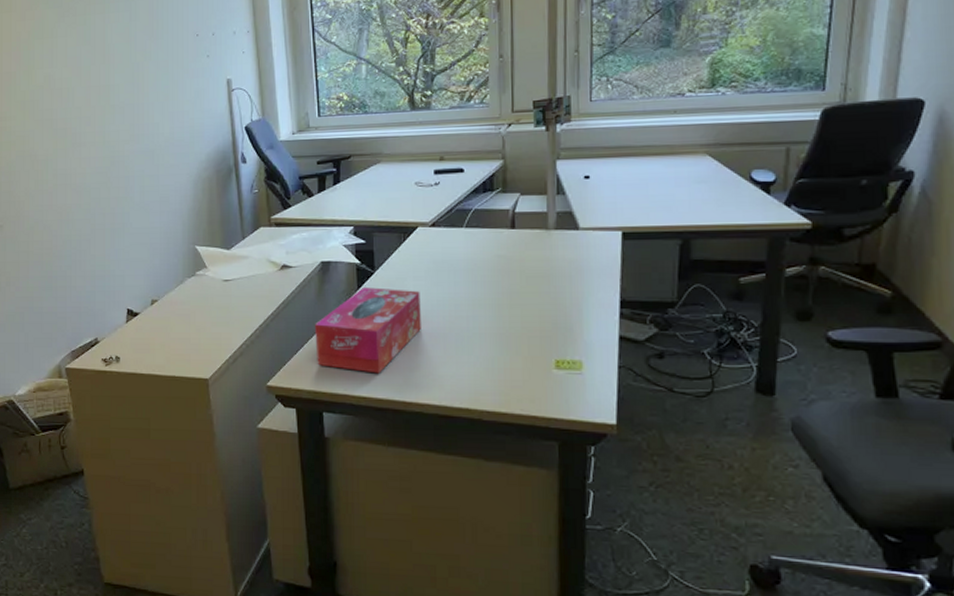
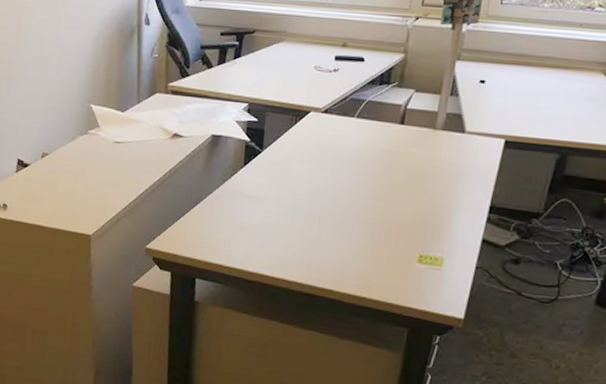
tissue box: present [315,287,421,374] -> none [196,165,303,249]

